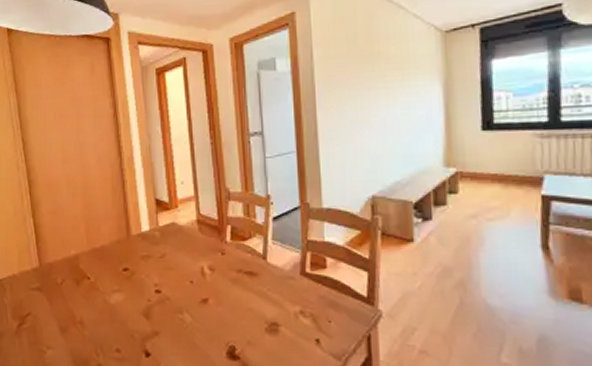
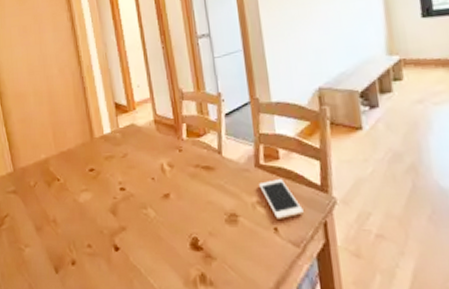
cell phone: none [304,289,348,331] -> present [259,179,304,219]

